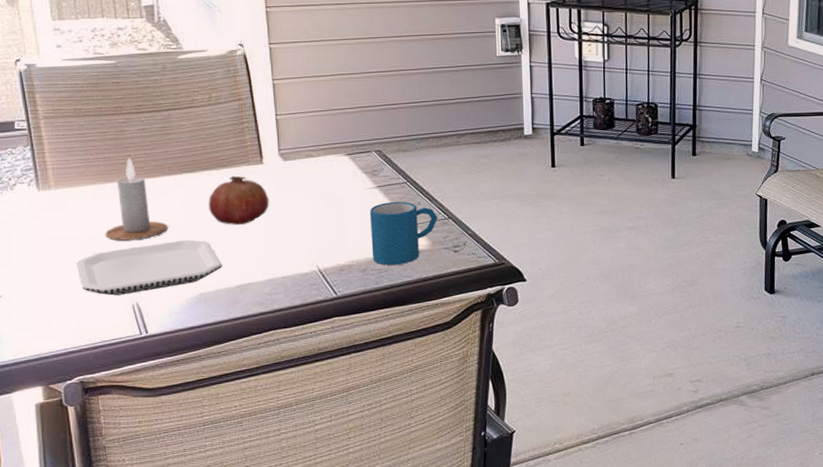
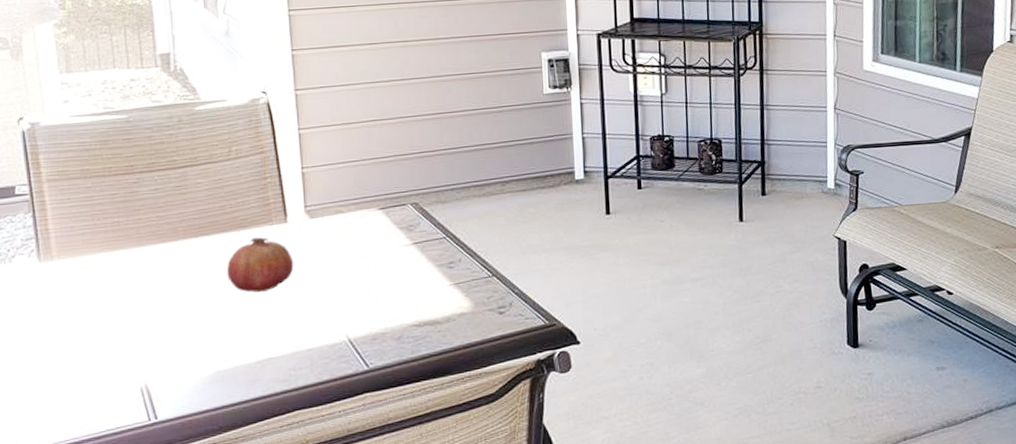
plate: present [76,239,222,296] -> none [79,310,241,378]
candle: present [105,158,168,240] -> none [112,221,181,315]
mug: present [370,202,438,265] -> none [406,259,481,332]

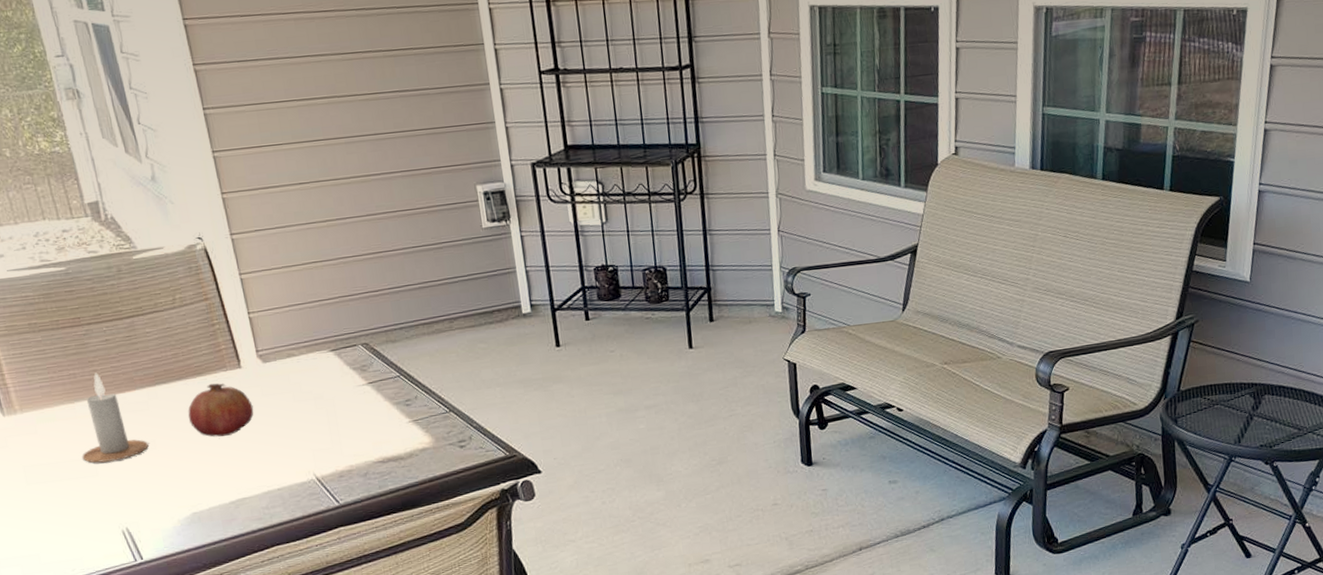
candle: none [112,221,181,315] -> present [82,373,148,463]

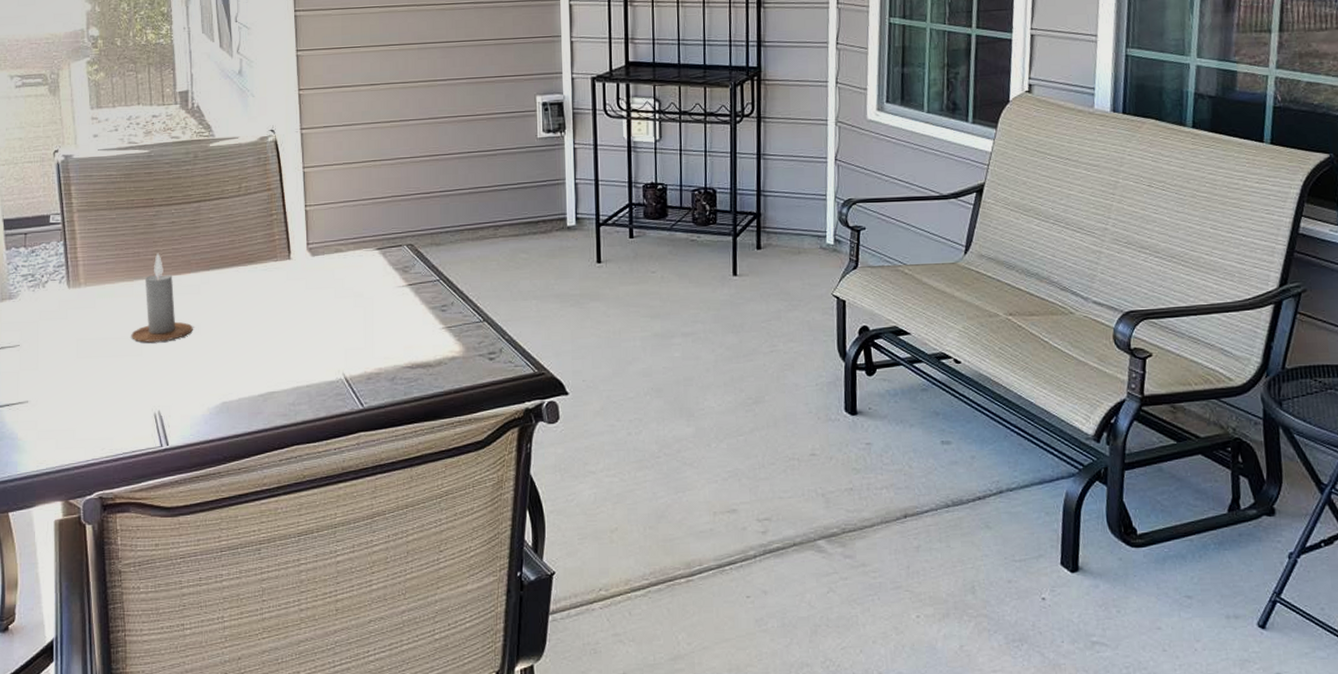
fruit: present [188,383,254,437] -> none [235,273,296,327]

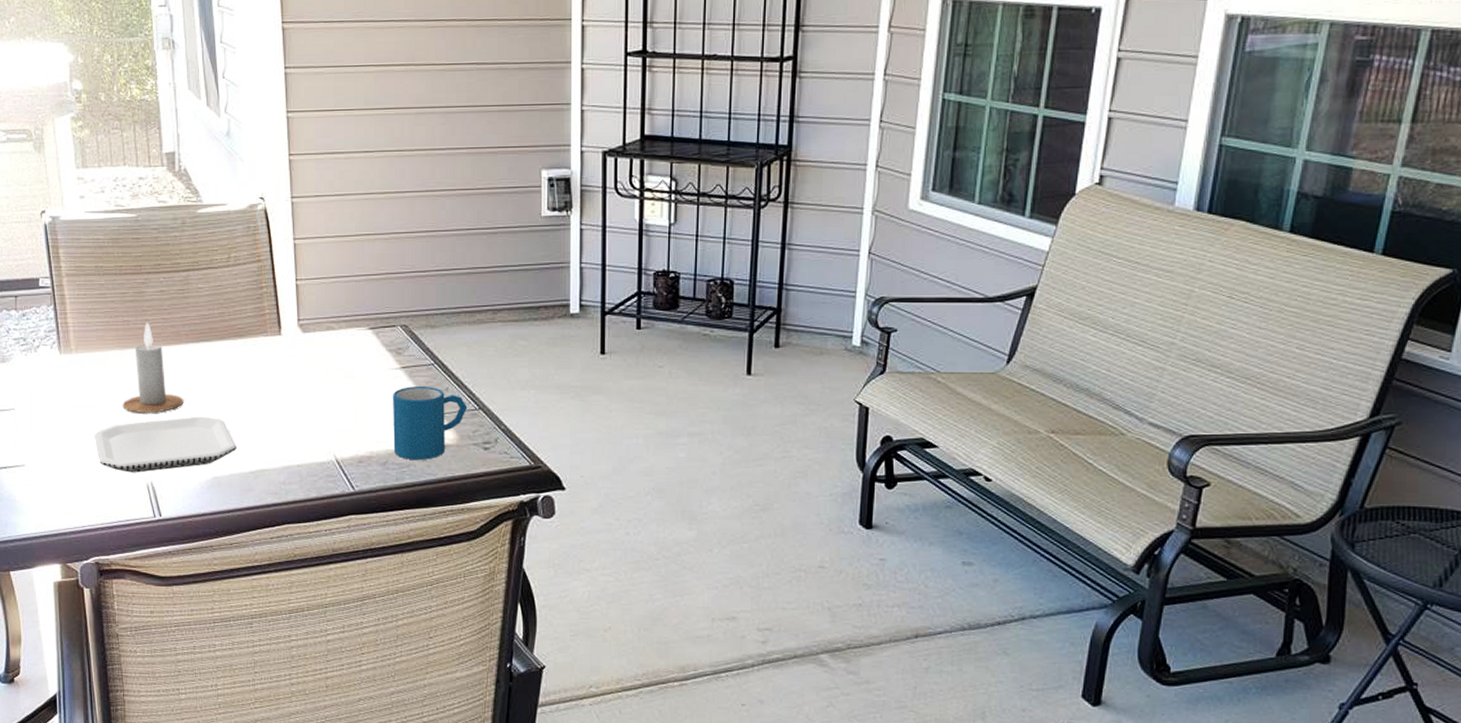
plate: none [101,342,246,403] -> present [94,416,236,473]
mug: none [400,302,473,374] -> present [393,386,468,460]

